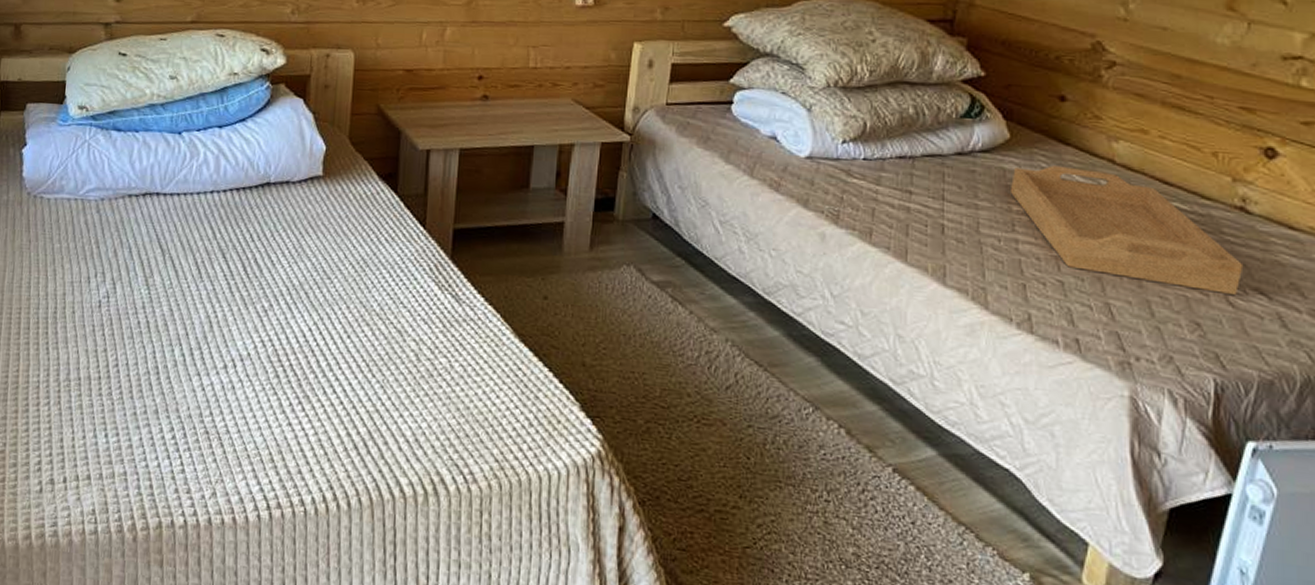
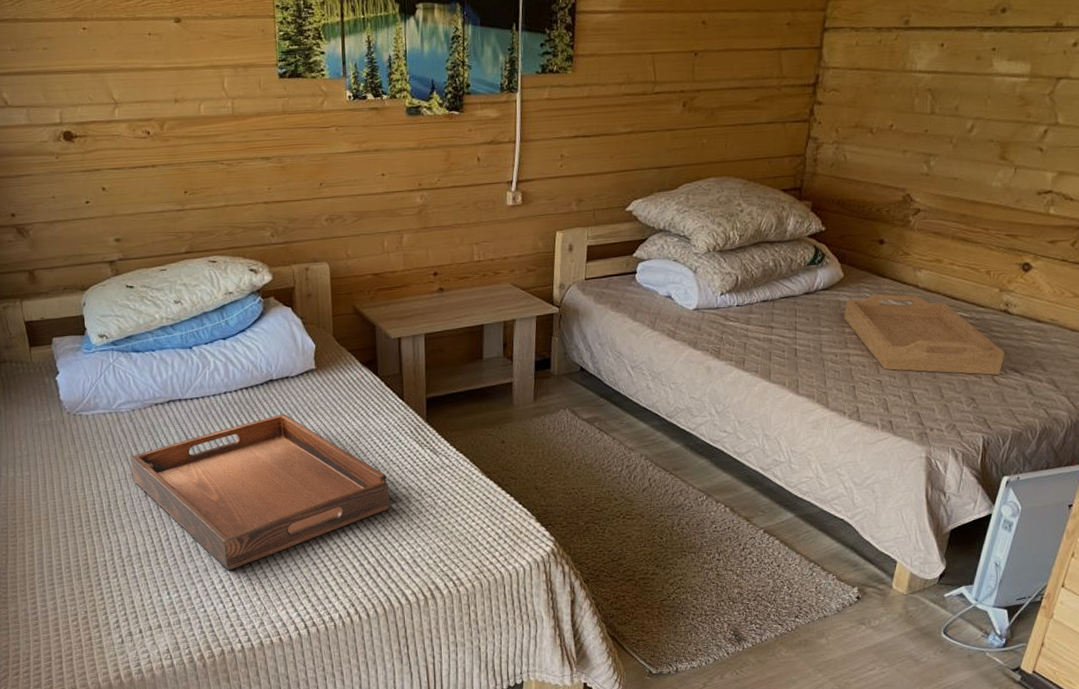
serving tray: none [88,226,395,417] -> present [130,414,390,571]

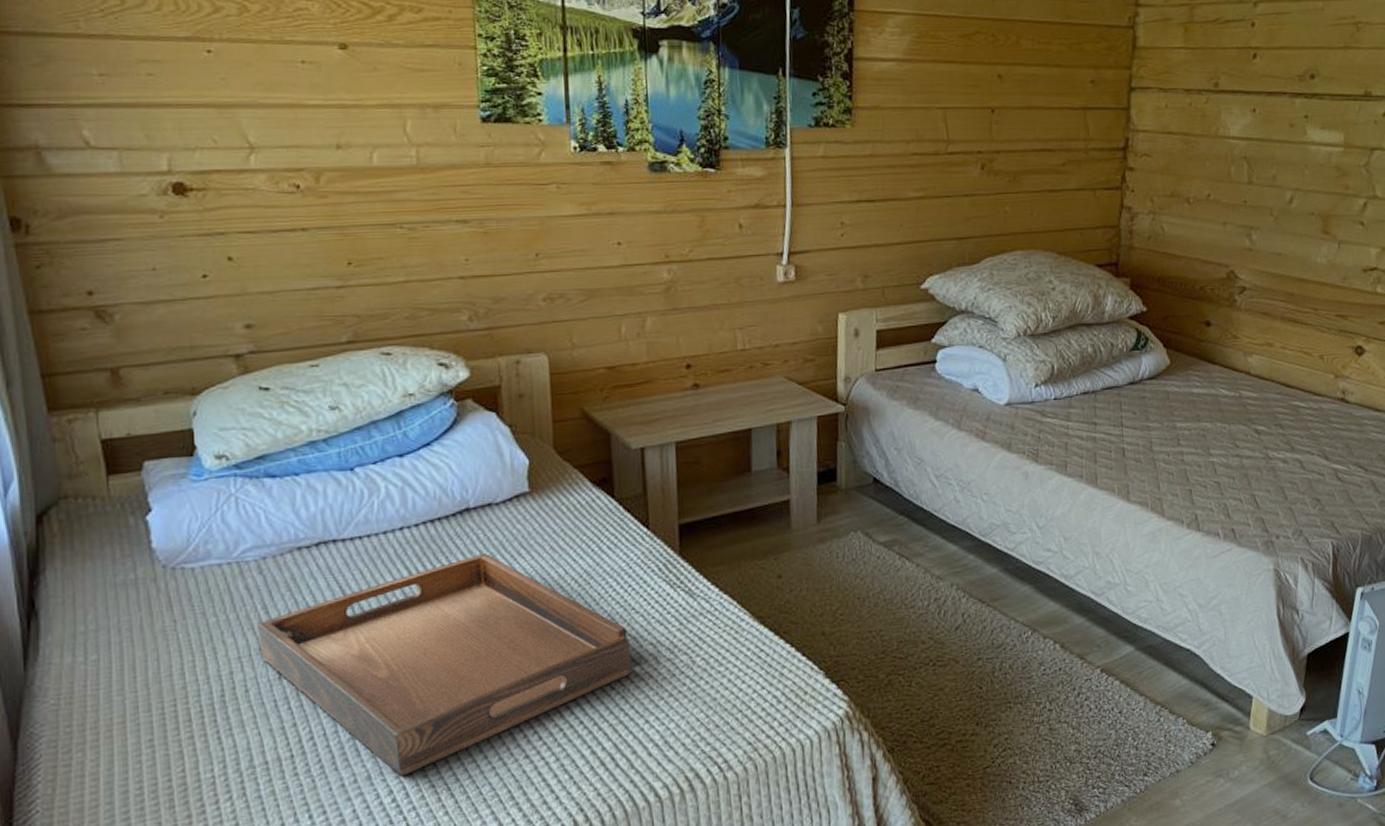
serving tray: present [843,294,1005,375] -> none [1173,382,1347,472]

